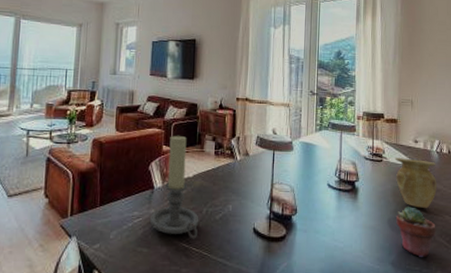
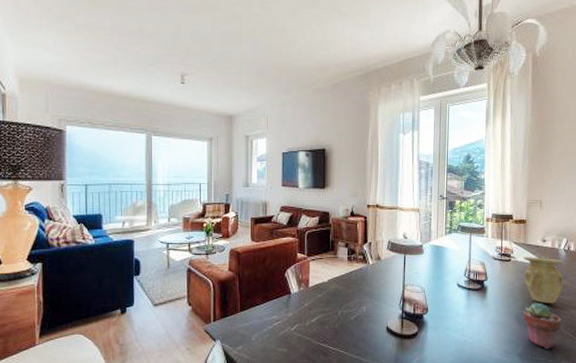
candle holder: present [149,135,199,239] -> none [288,243,335,339]

